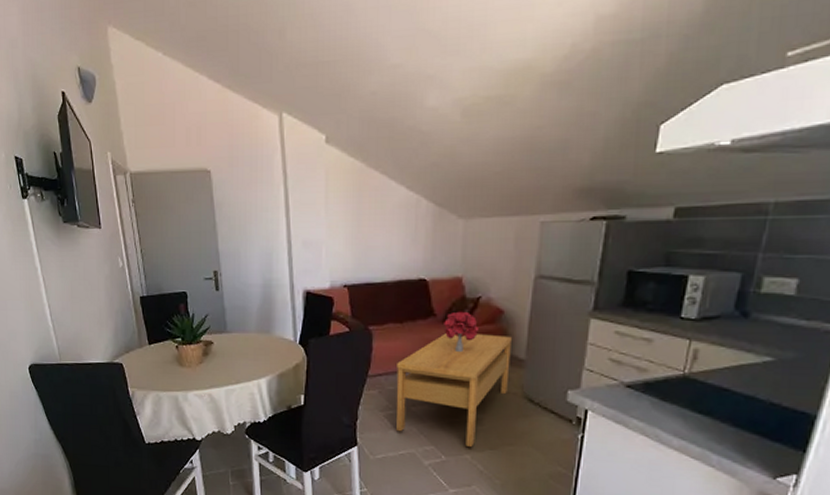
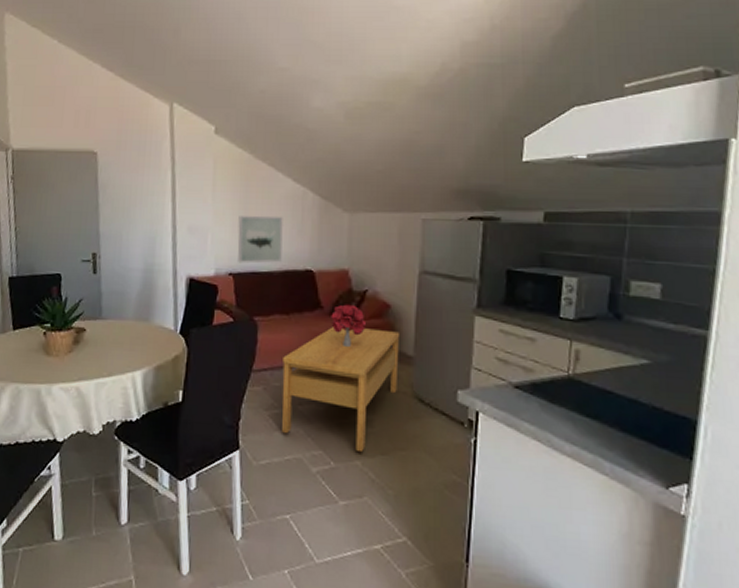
wall art: none [351,226,396,275] -> present [237,215,283,263]

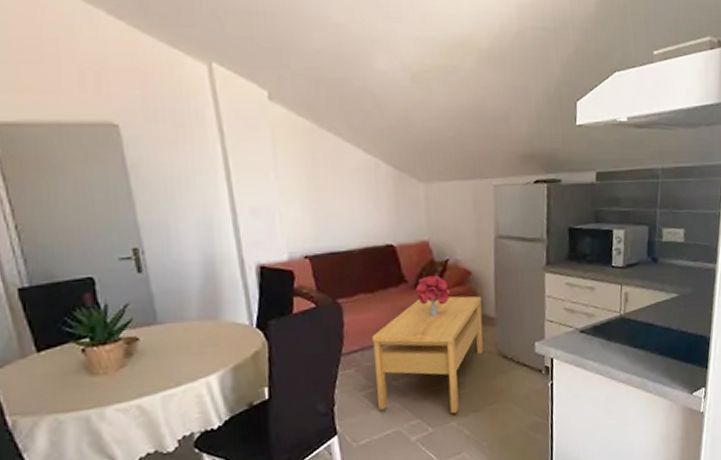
wall art: present [237,215,283,263] -> none [308,190,360,244]

